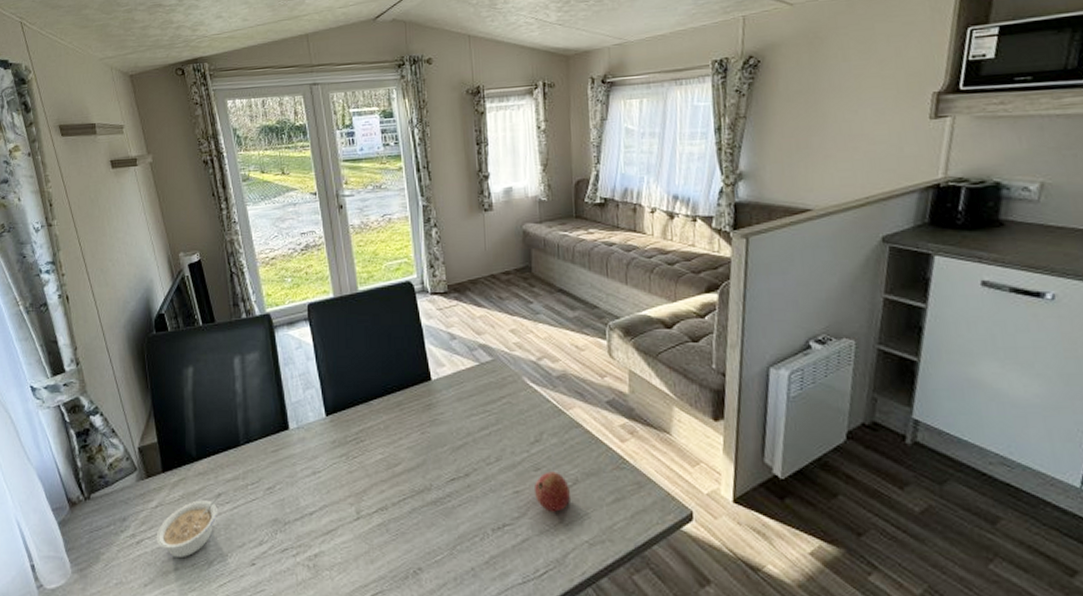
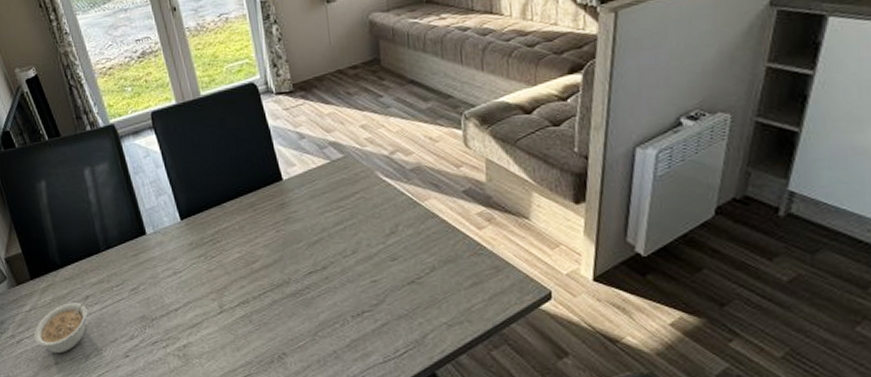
fruit: present [535,471,572,512] -> none [392,260,429,298]

